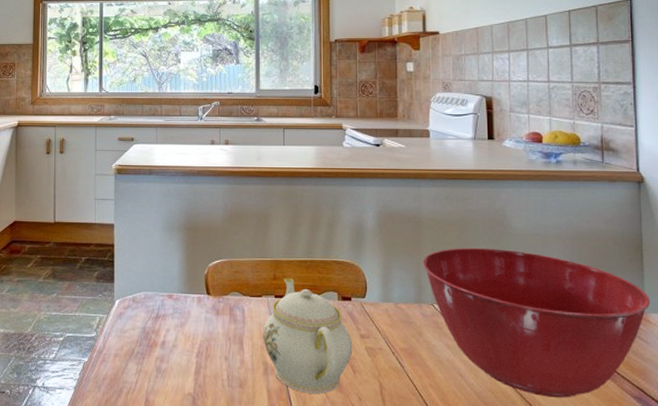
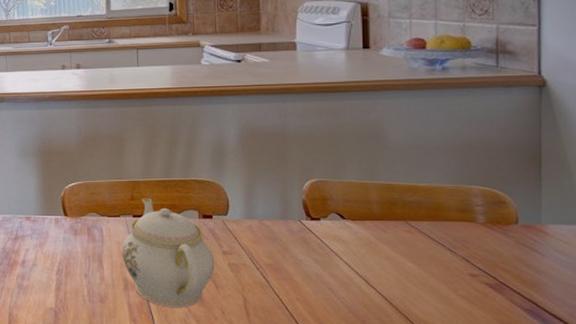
mixing bowl: present [423,248,651,398] -> none [289,163,549,311]

